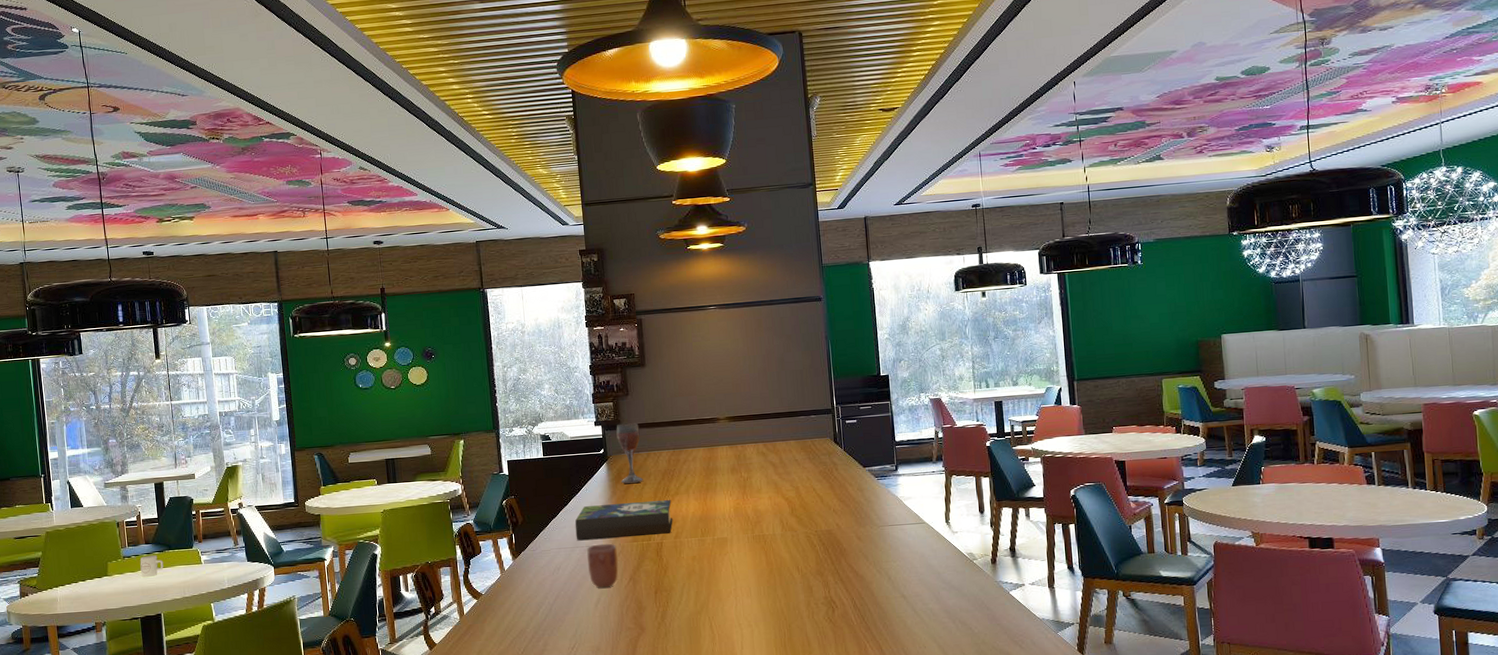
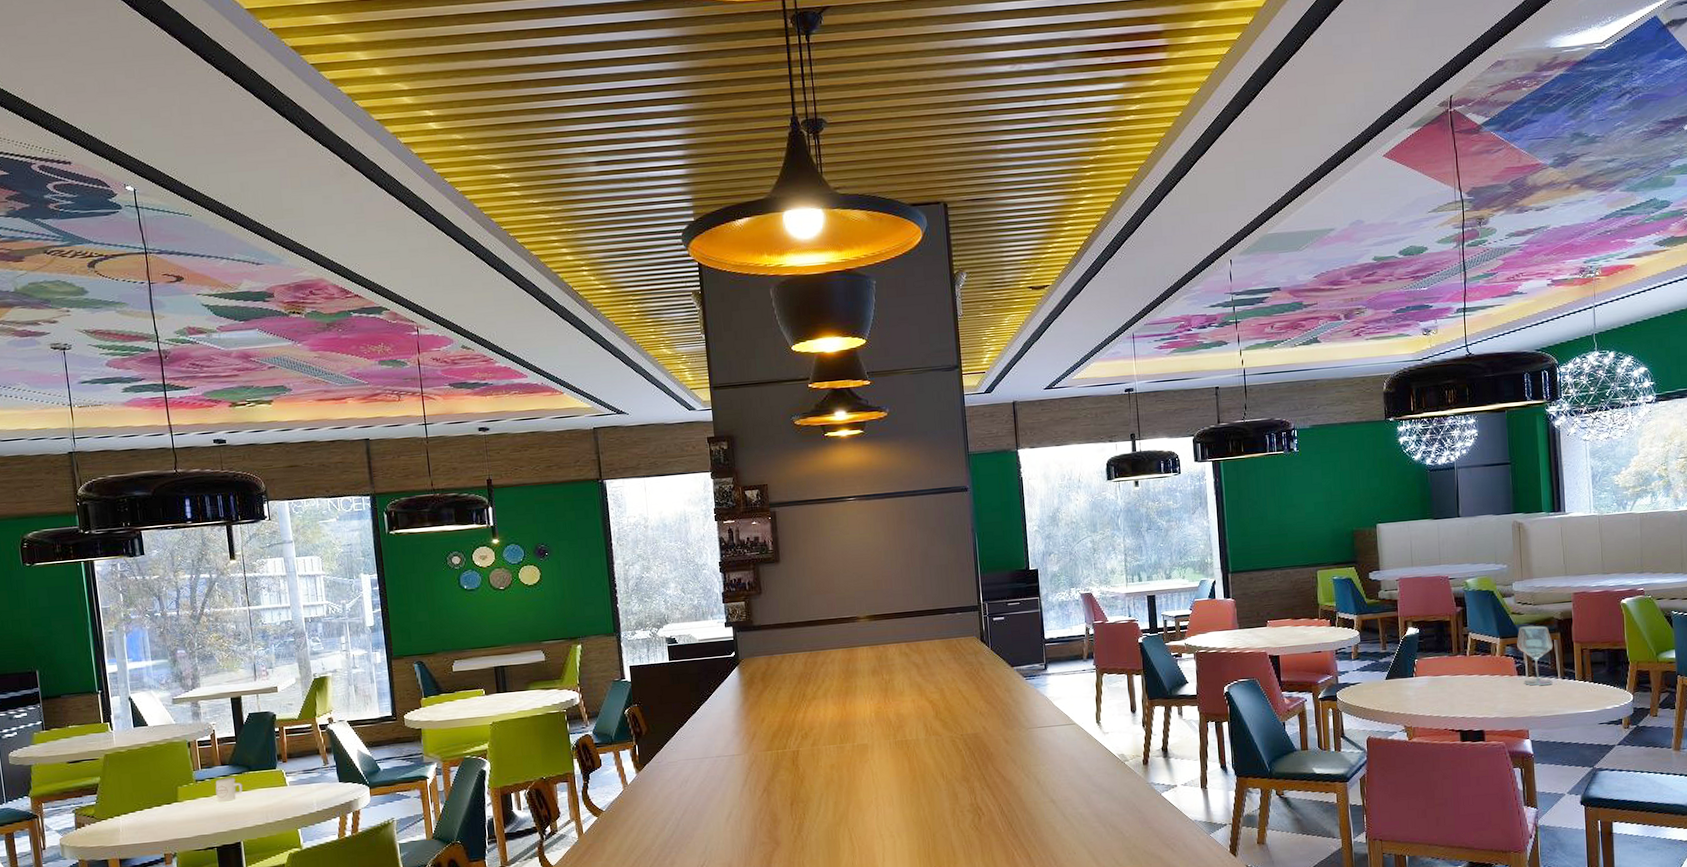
book: present [574,500,673,540] -> none [703,705,810,750]
cup: present [587,543,619,588] -> none [717,753,752,801]
cup: present [616,423,644,484] -> none [748,623,779,689]
wine glass: none [1366,435,1403,495] -> present [1517,625,1553,686]

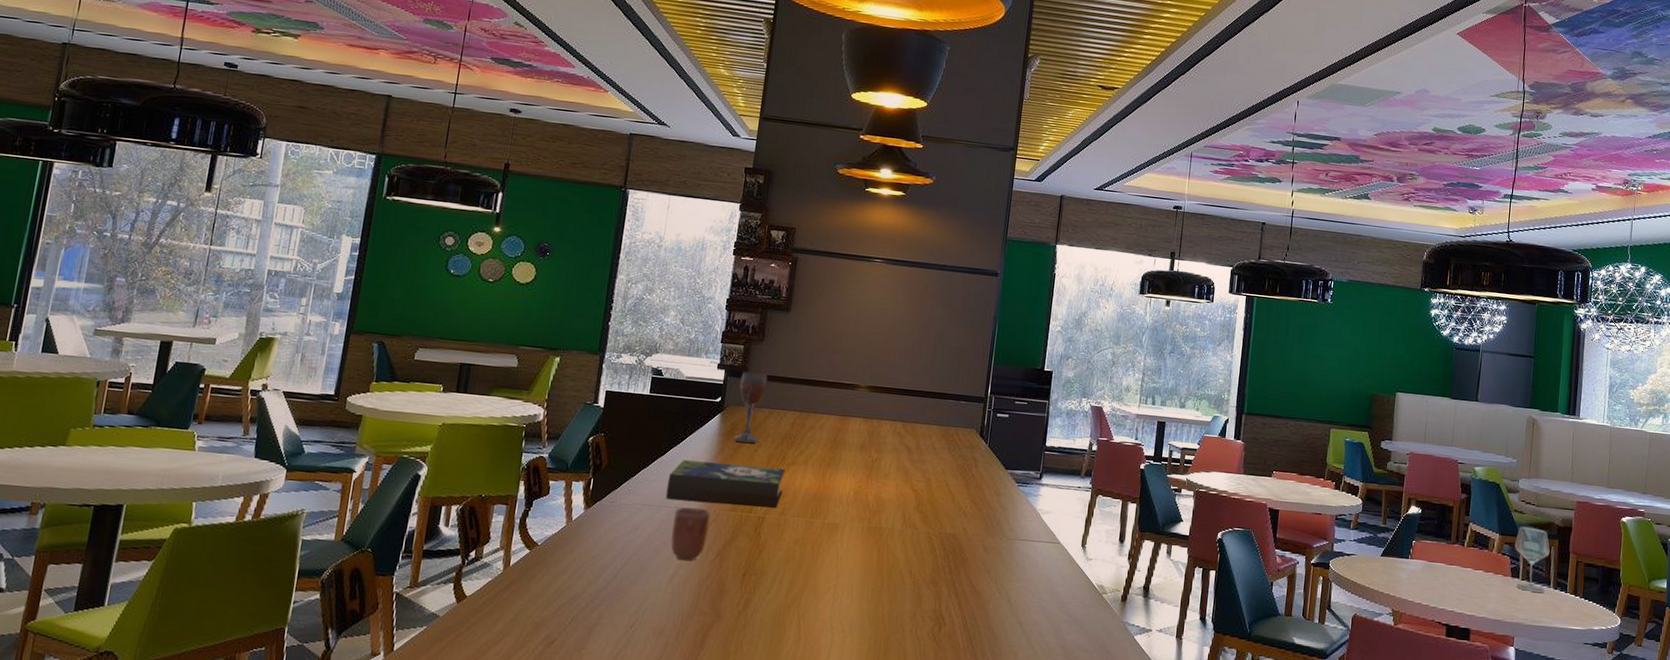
mug: present [215,777,243,803] -> none [110,428,145,457]
book: none [703,705,810,750] -> present [665,460,786,508]
cup: none [717,753,752,801] -> present [670,507,711,560]
cup: none [748,623,779,689] -> present [732,371,768,443]

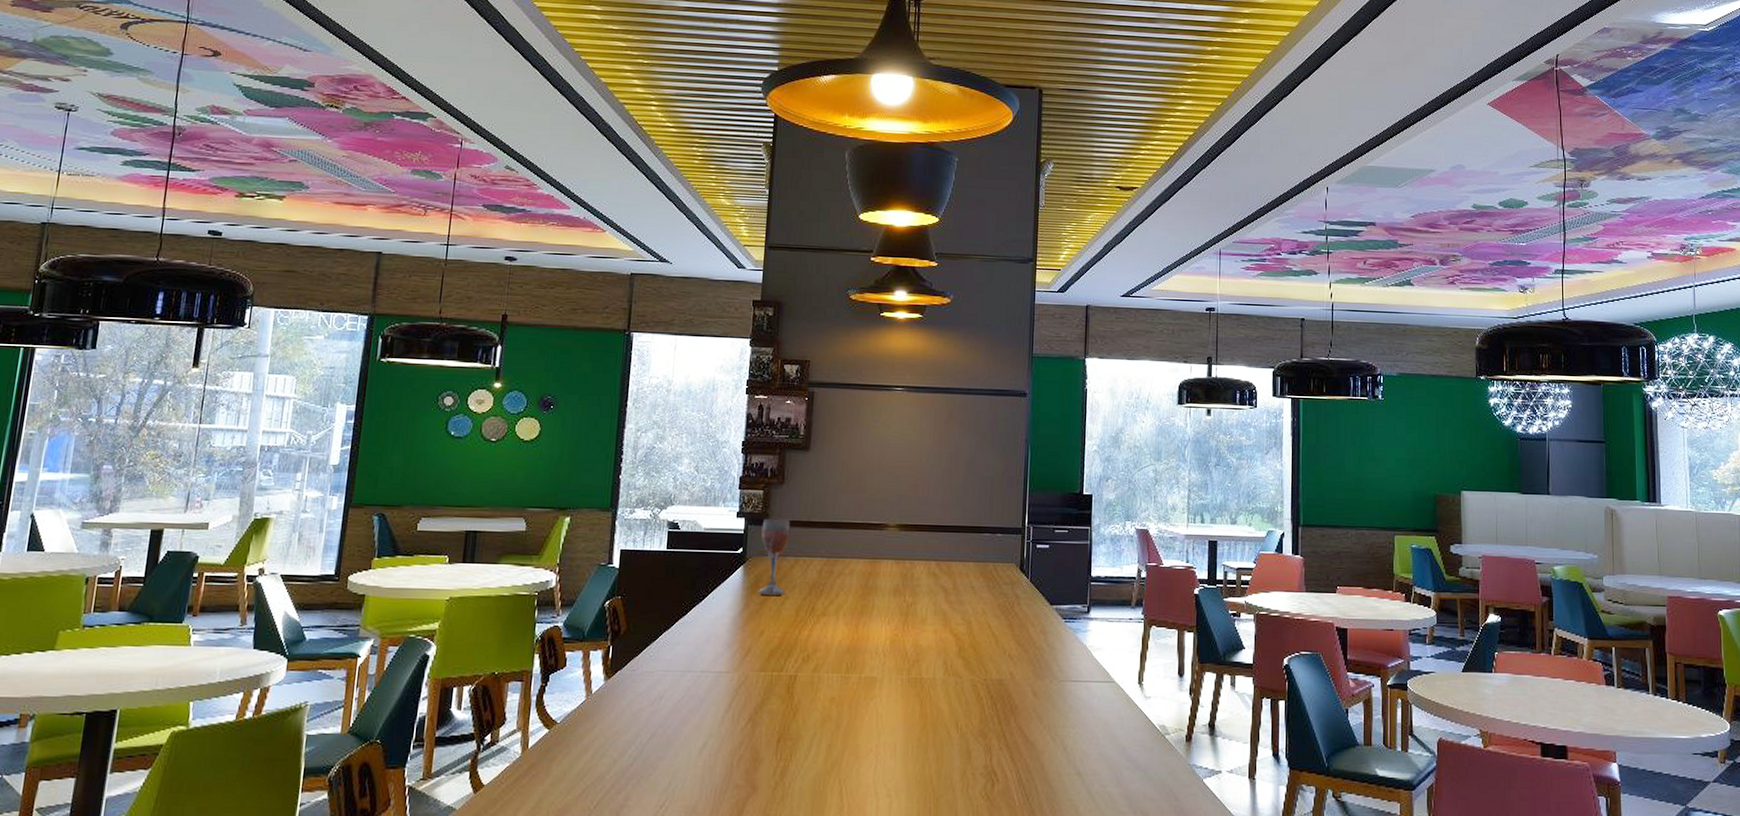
book: present [665,460,786,508] -> none [690,619,816,665]
cup: present [670,507,711,560] -> none [698,670,739,728]
wine glass: present [1515,526,1550,594] -> none [1606,628,1645,701]

